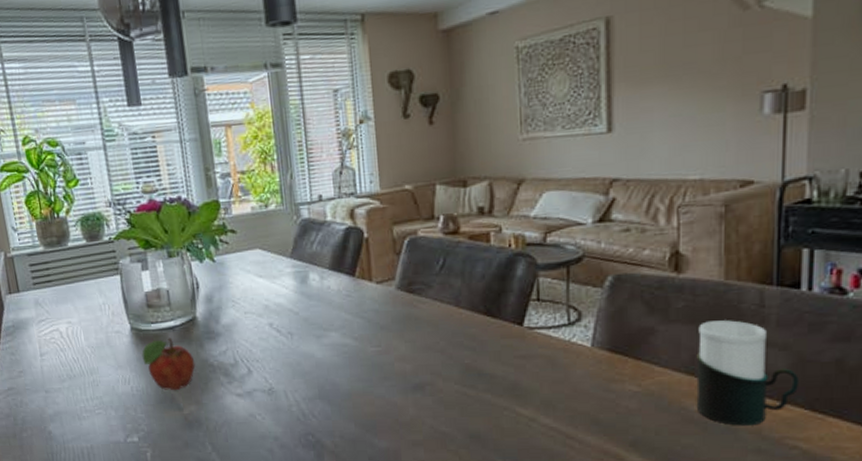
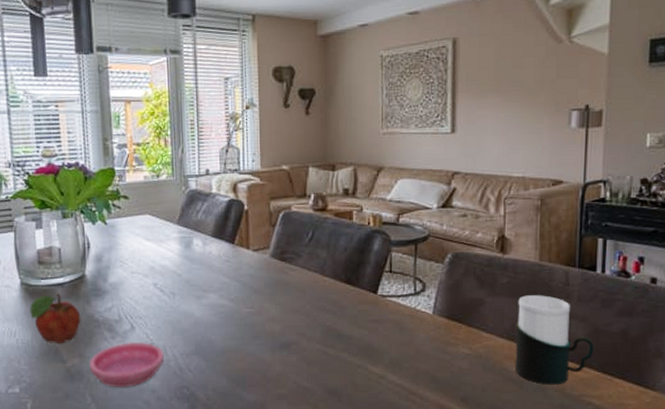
saucer: none [206,386,286,436] -> present [89,341,164,388]

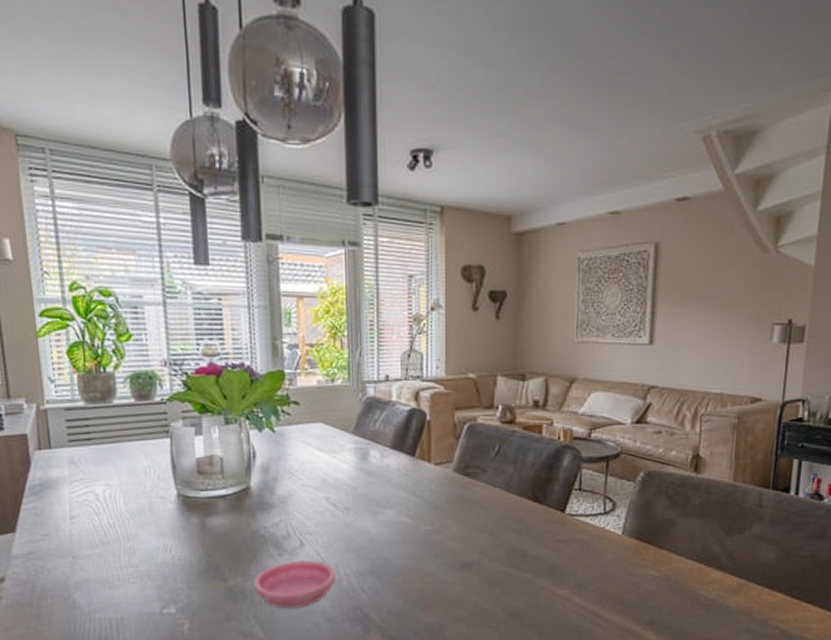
fruit: present [29,293,81,344] -> none [187,506,245,562]
cup: present [515,295,594,385] -> none [703,517,783,608]

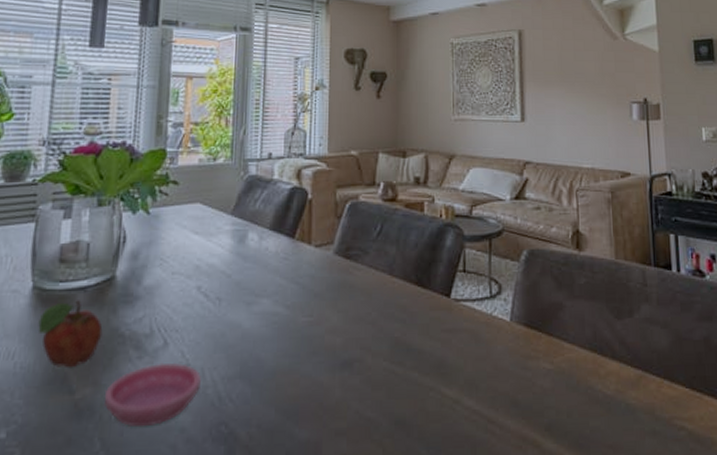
fruit: none [187,506,245,562] -> present [38,300,103,368]

